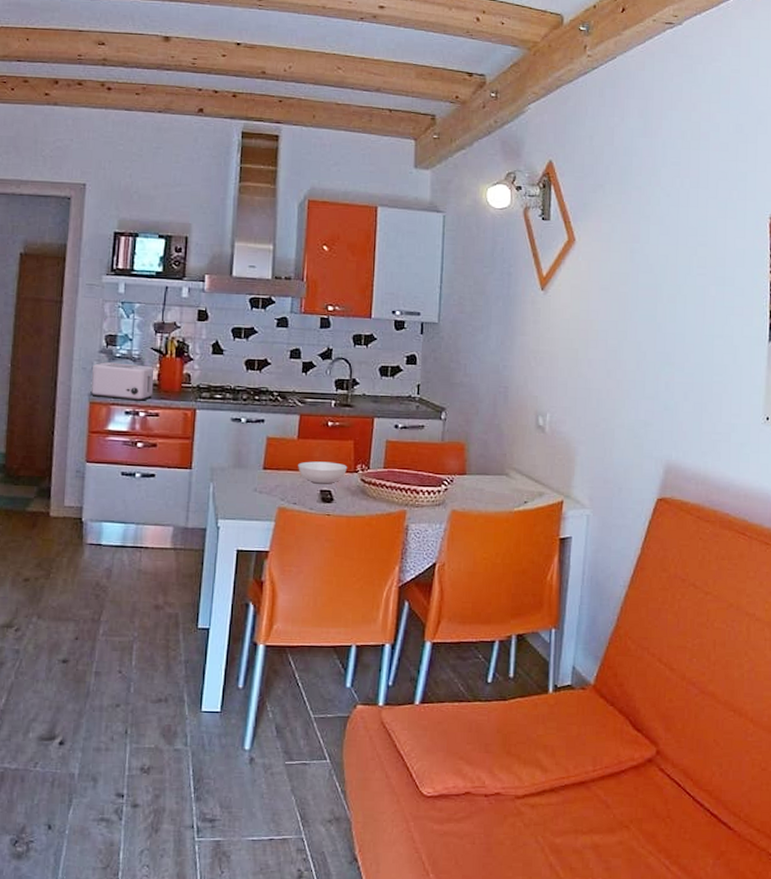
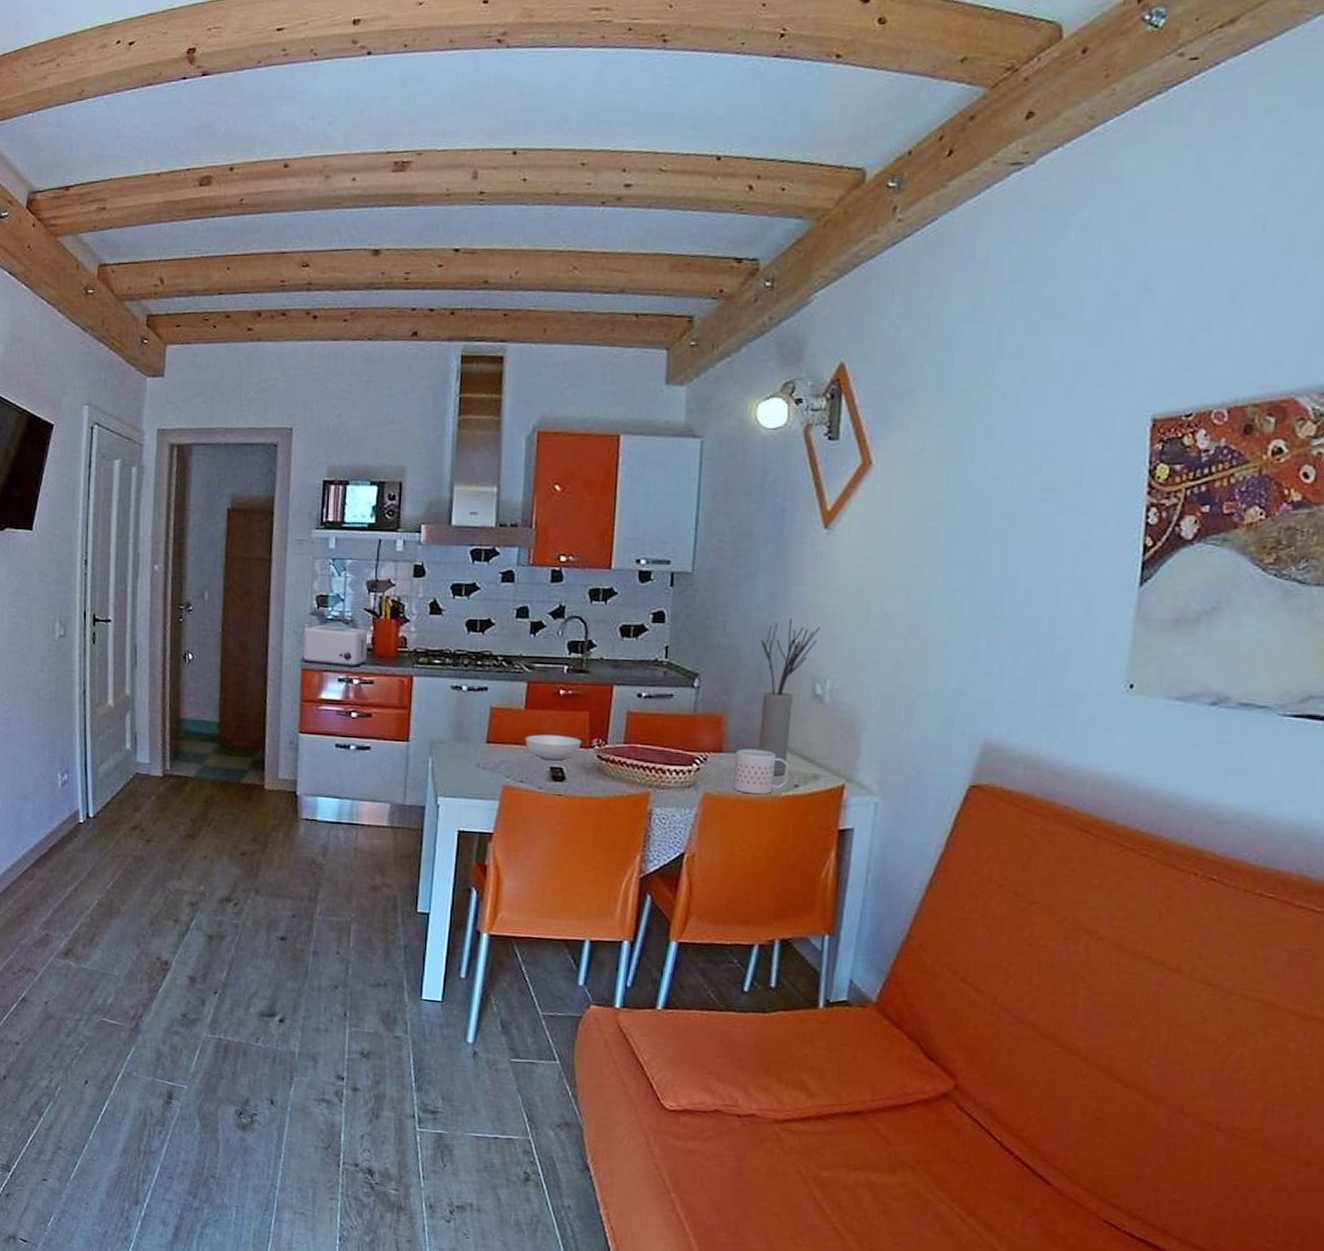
mug: none [475,471,519,510] -> present [733,748,789,795]
vase: none [494,362,541,495] -> present [758,617,821,777]

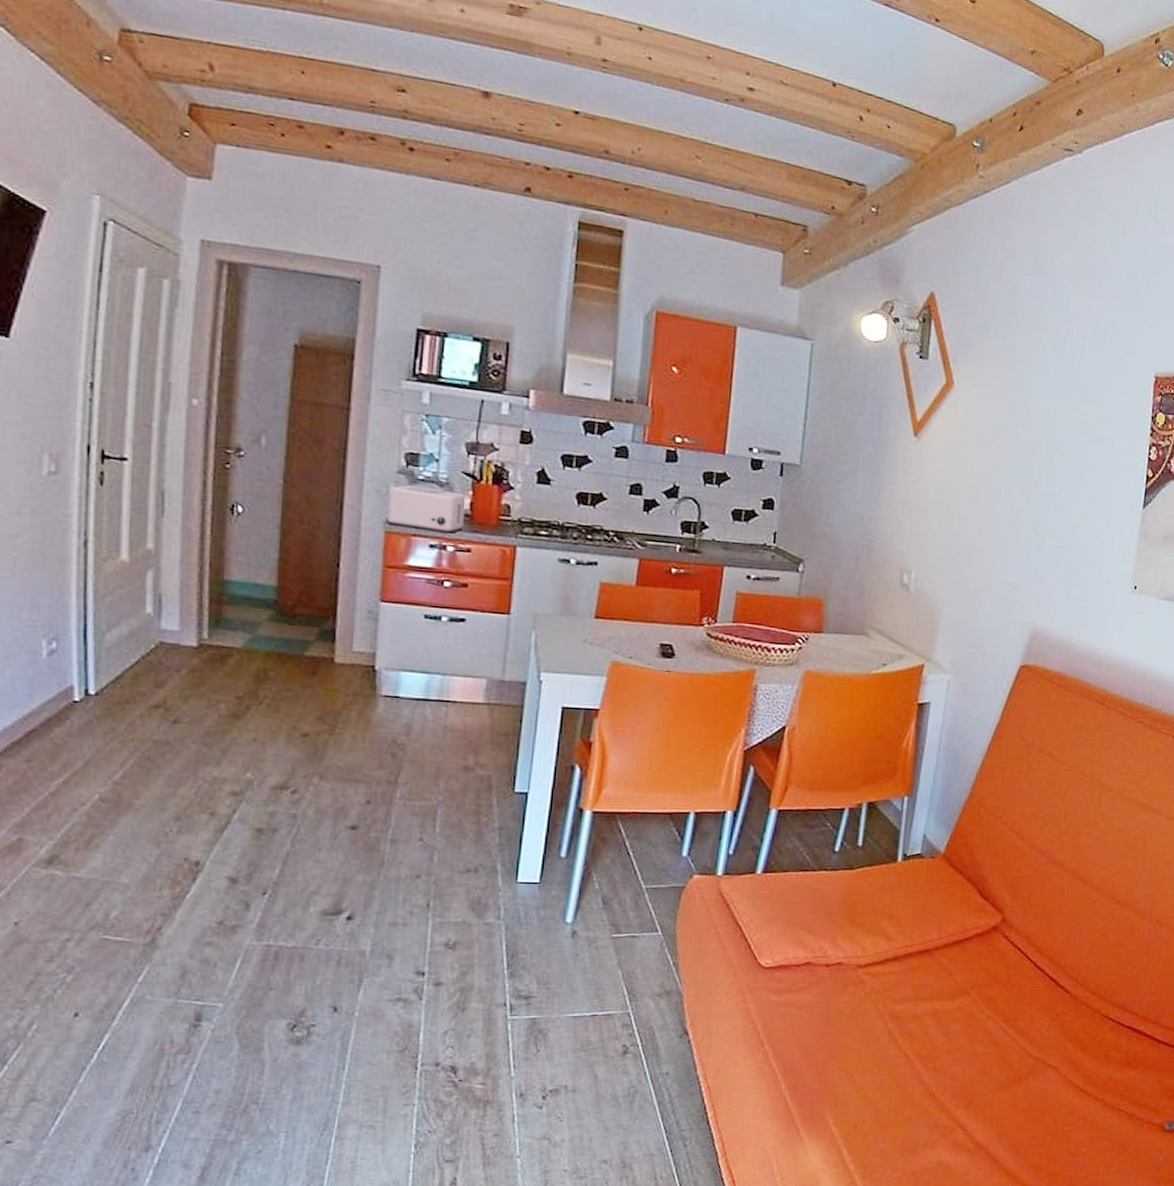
bowl: present [524,734,582,762] -> none [634,611,692,639]
mug: present [733,748,789,795] -> none [831,630,879,672]
vase: present [758,617,821,777] -> none [854,513,909,656]

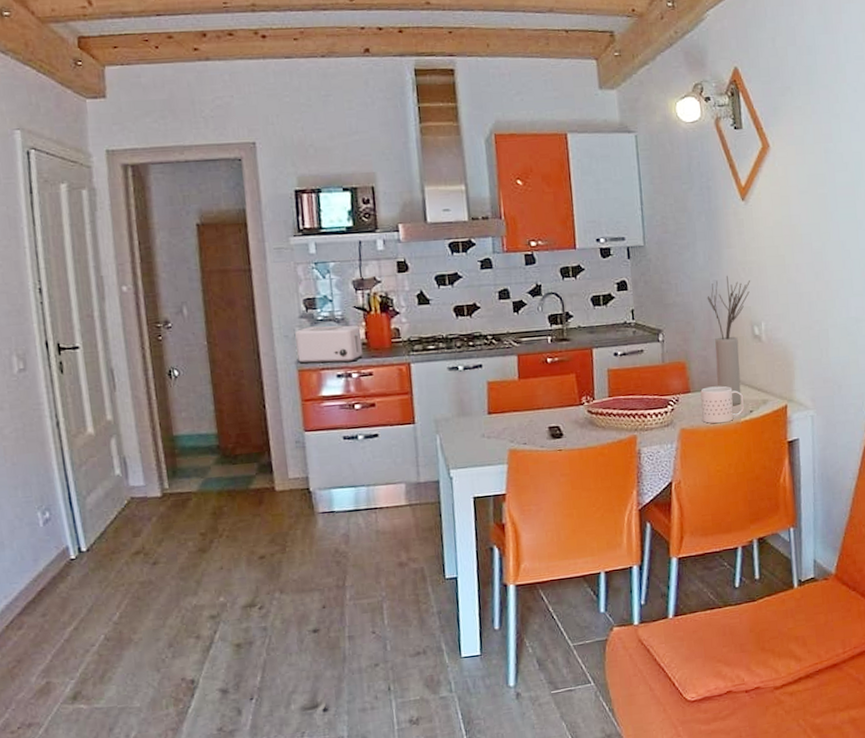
mug: none [831,630,879,672] -> present [700,385,744,424]
vase: none [854,513,909,656] -> present [707,275,751,406]

